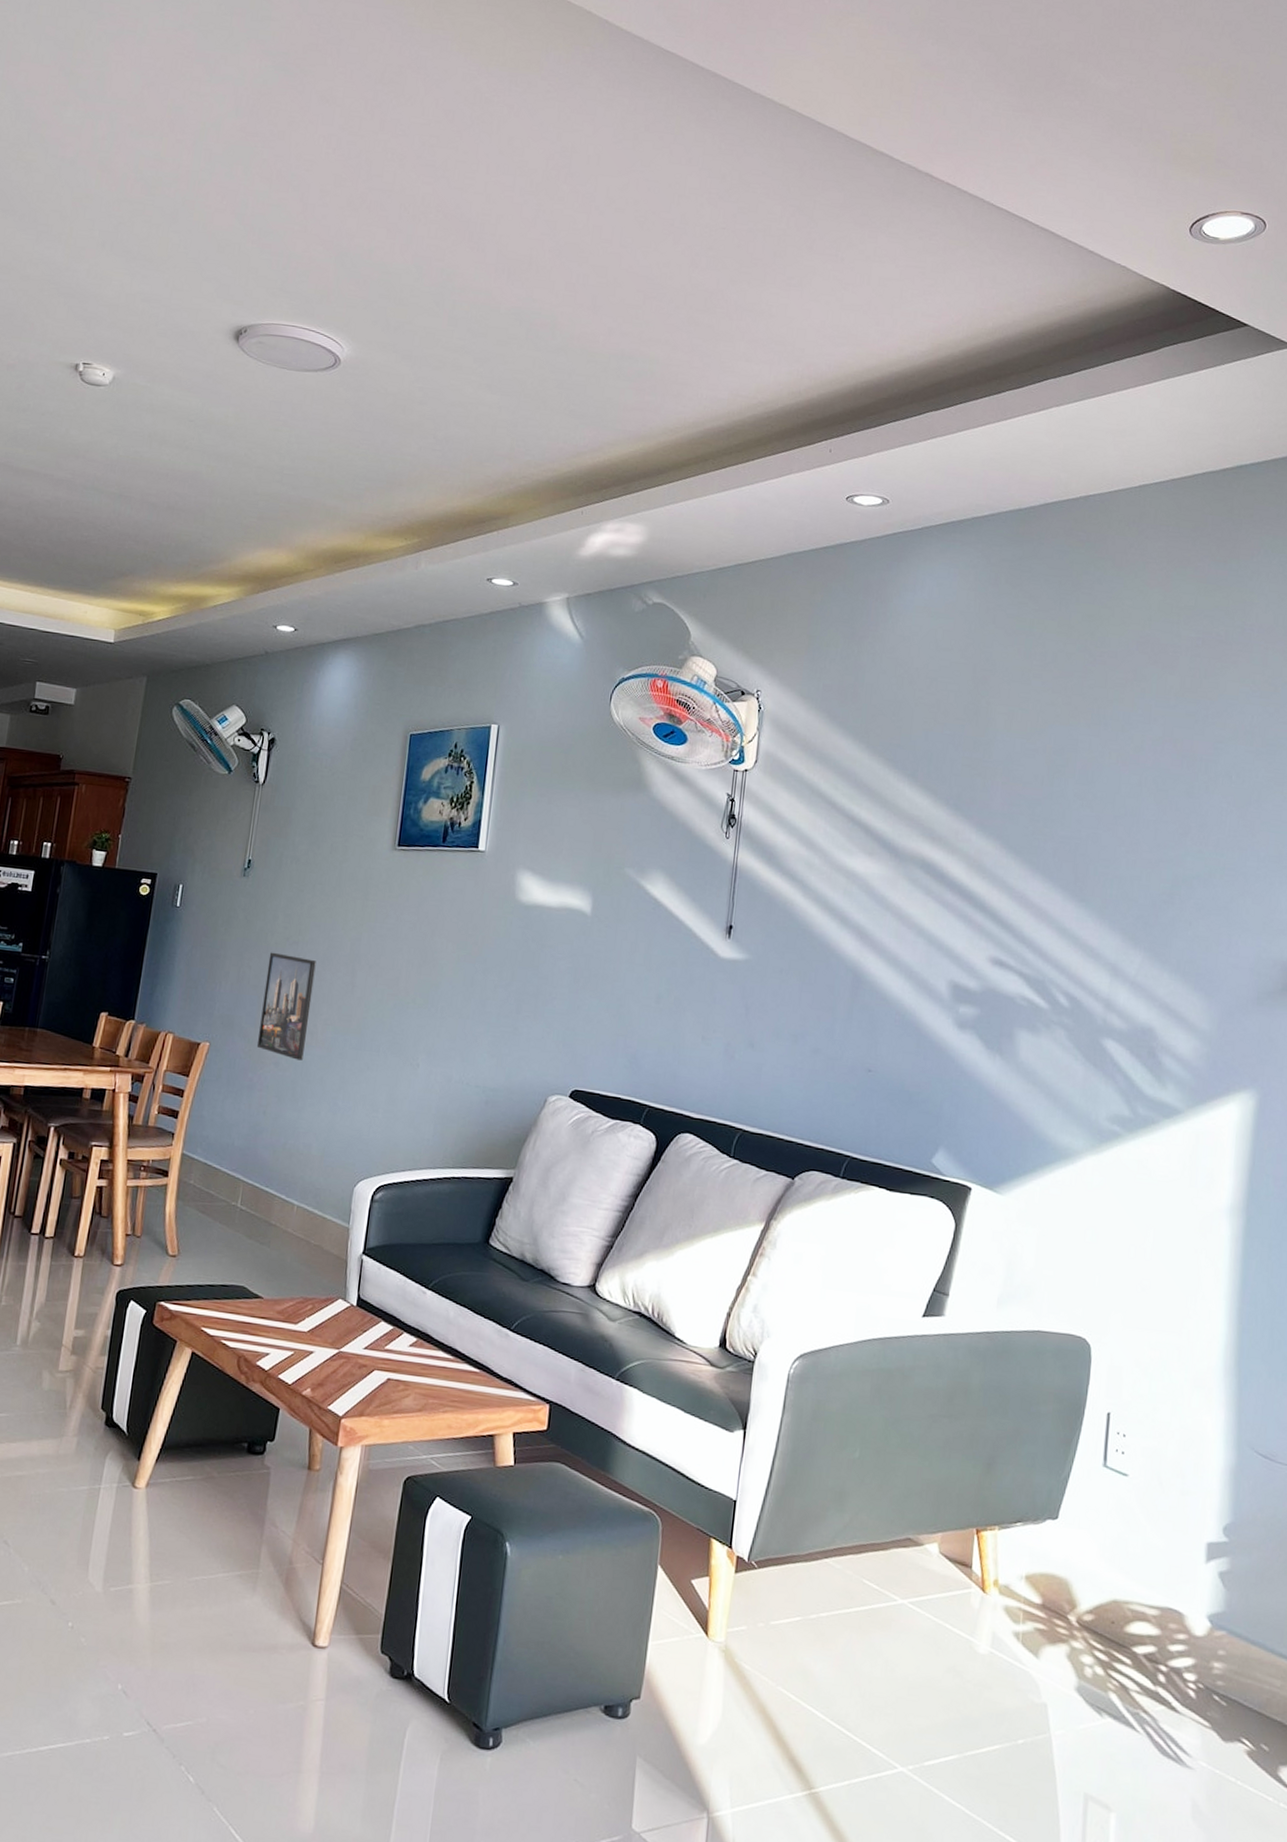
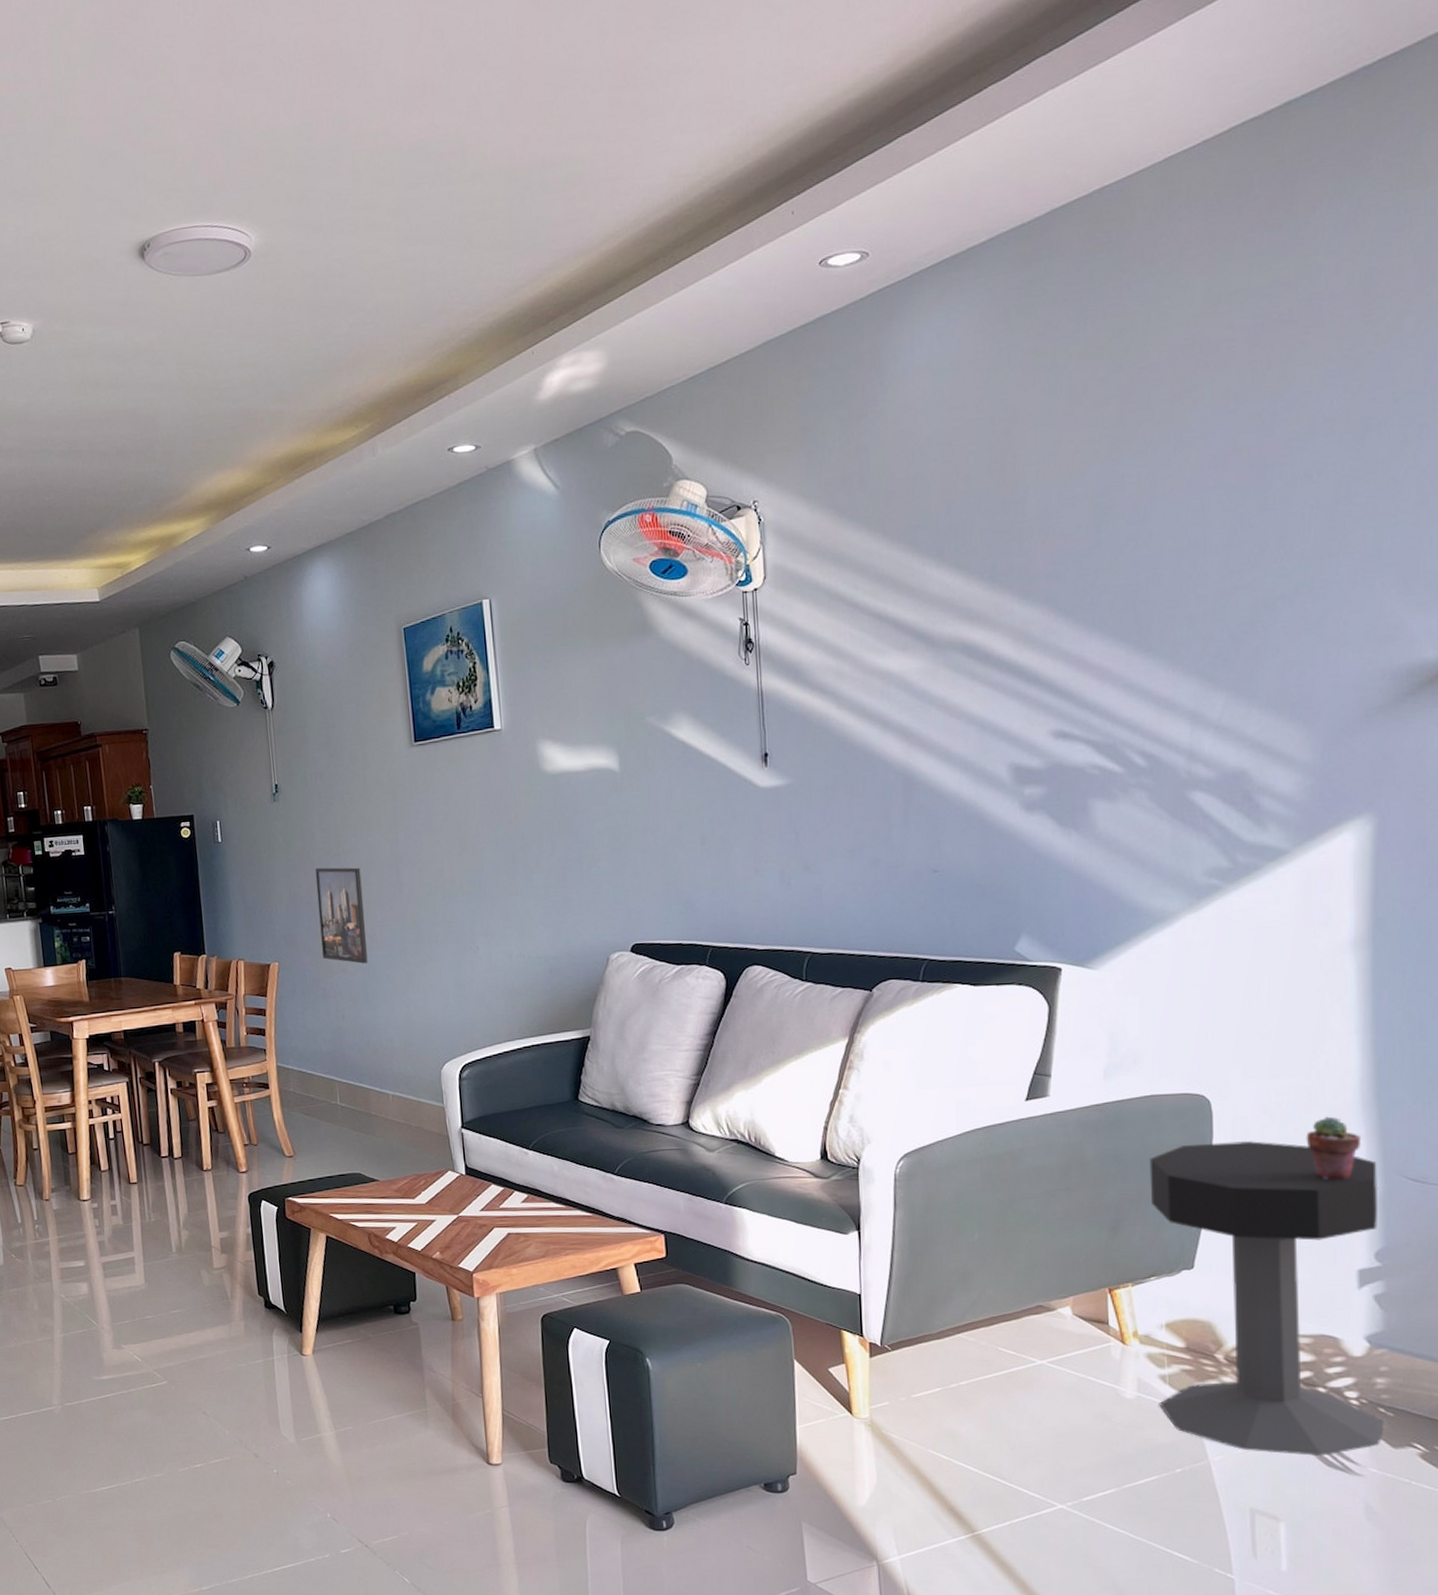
side table: none [1010,1387,1233,1742] -> present [1149,1140,1383,1456]
potted succulent: none [1172,1378,1221,1447] -> present [1306,1116,1362,1180]

